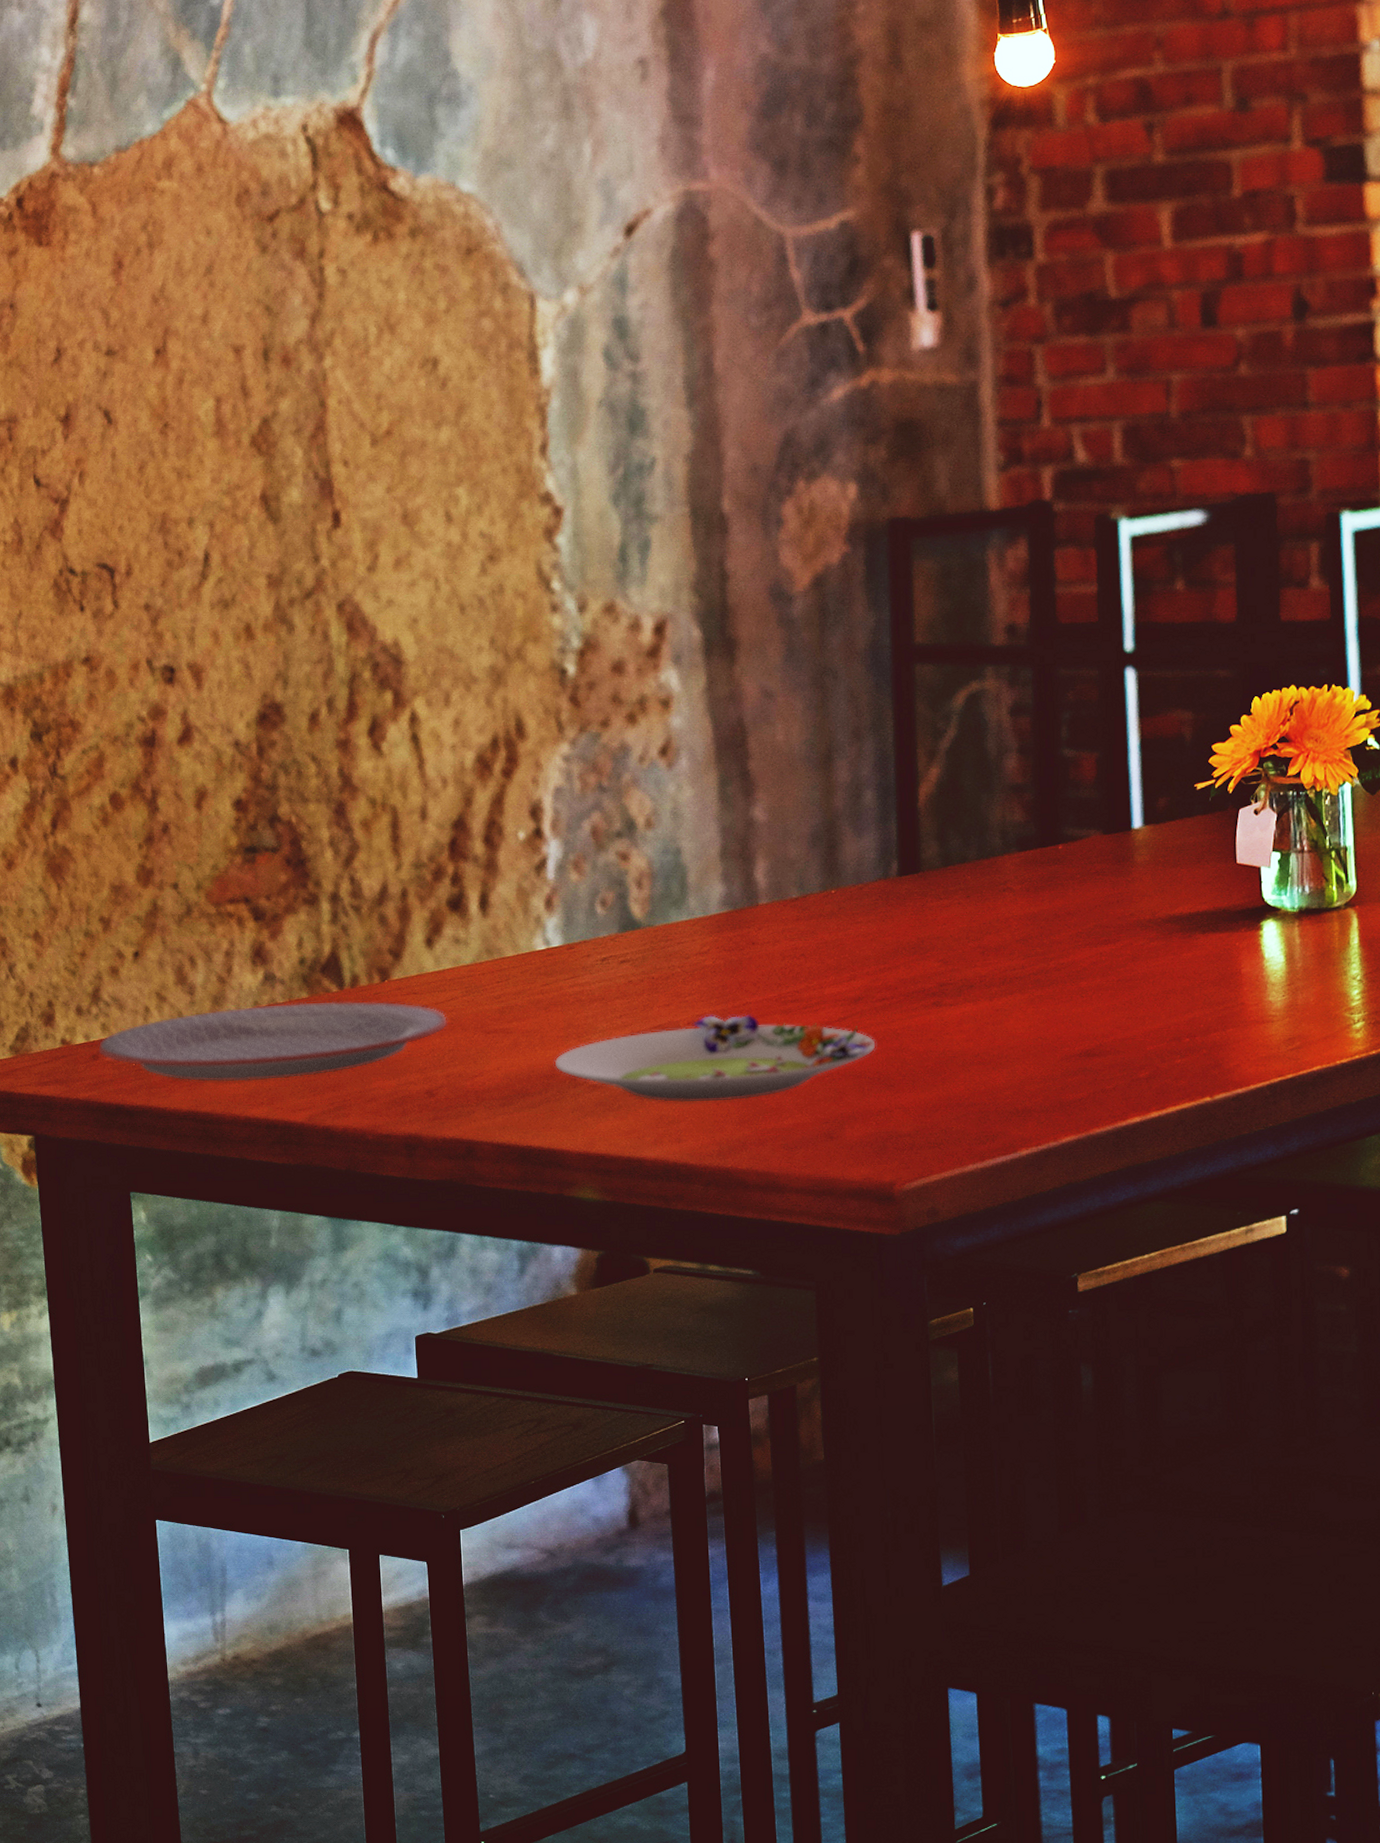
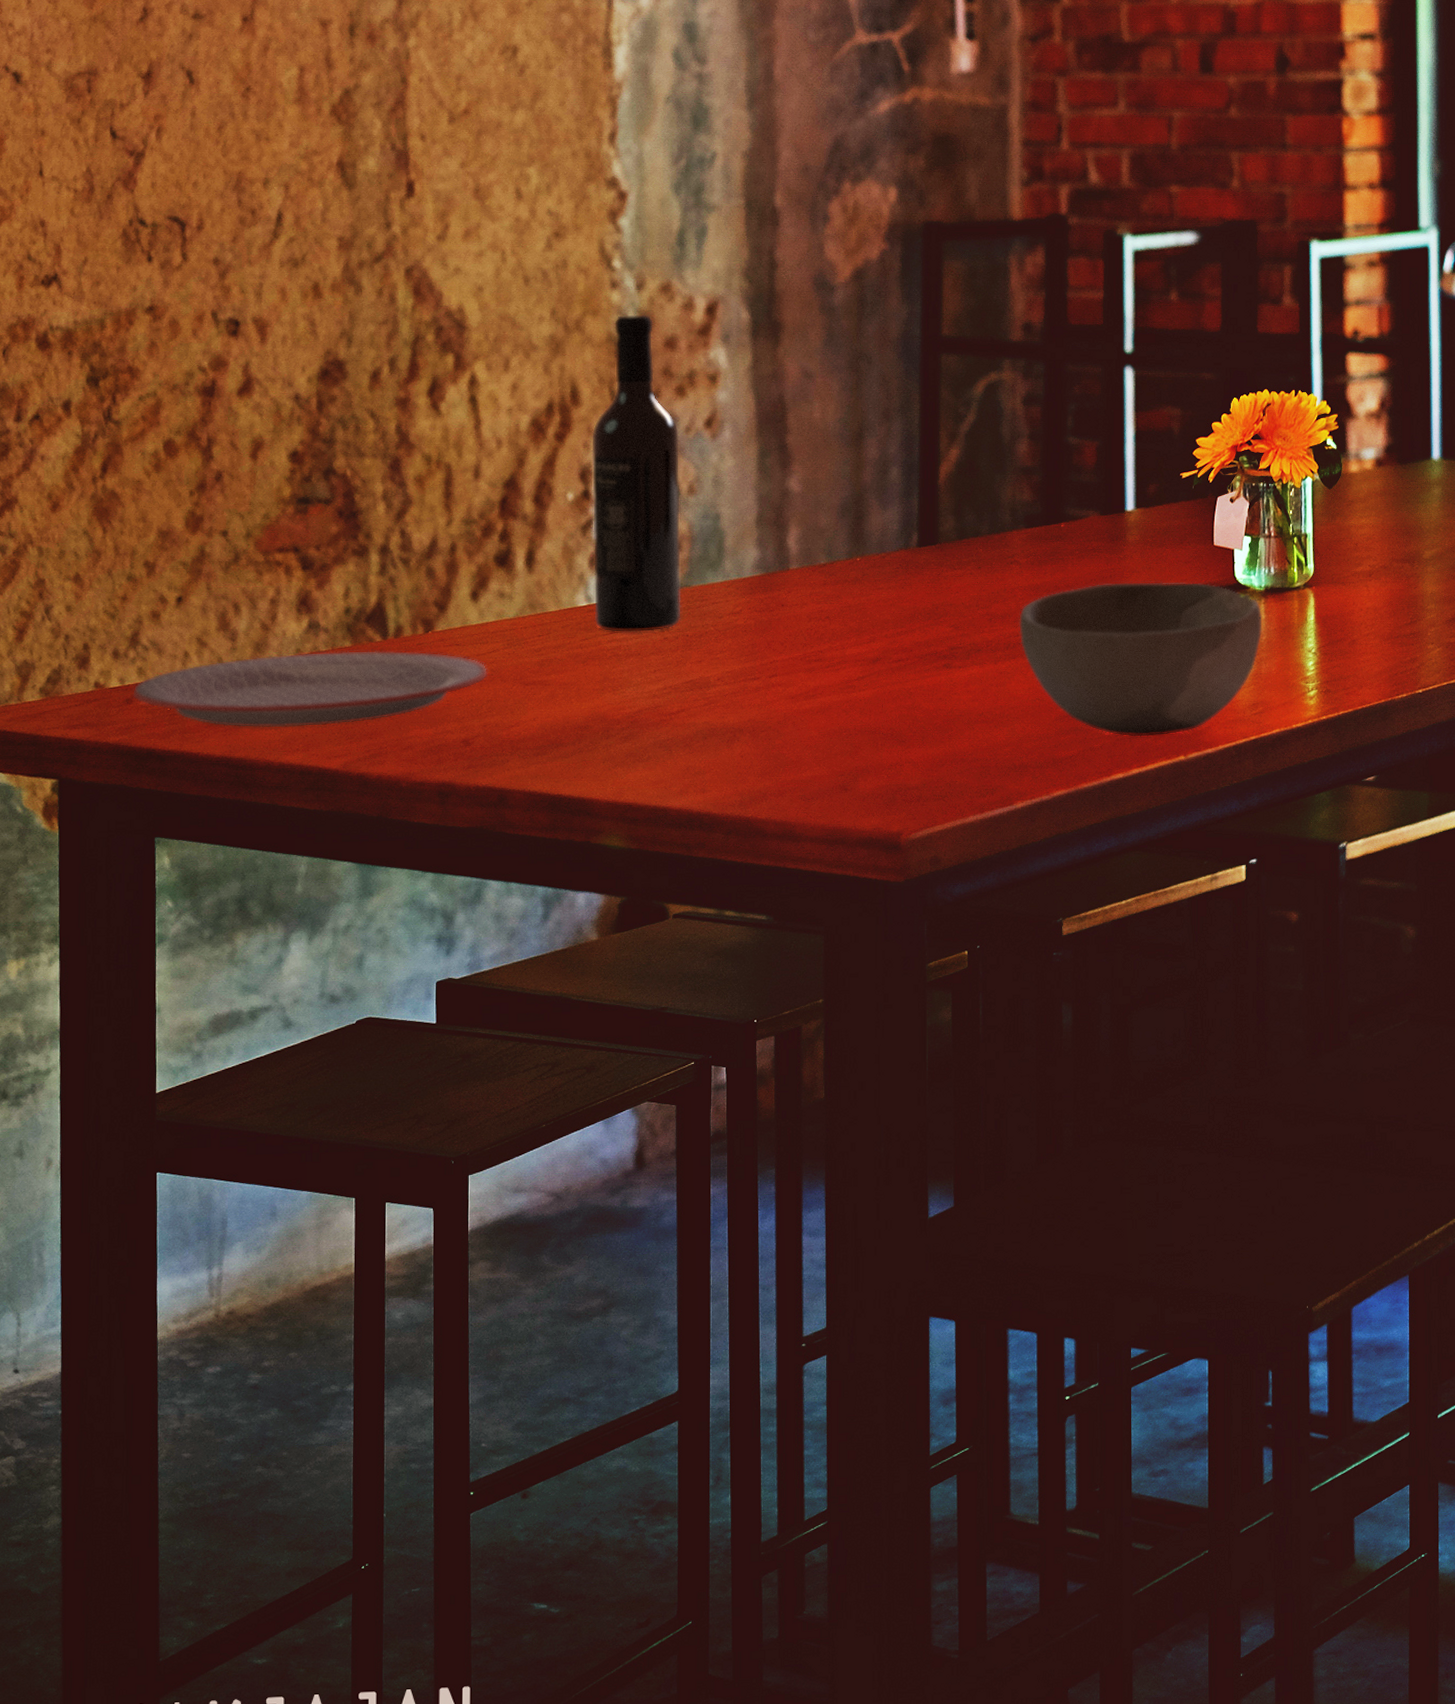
wine bottle: none [540,638,645,976] -> present [591,314,681,632]
salad plate: present [554,1014,876,1103] -> none [589,671,890,755]
bowl: none [1015,905,1297,1077] -> present [1019,582,1263,737]

